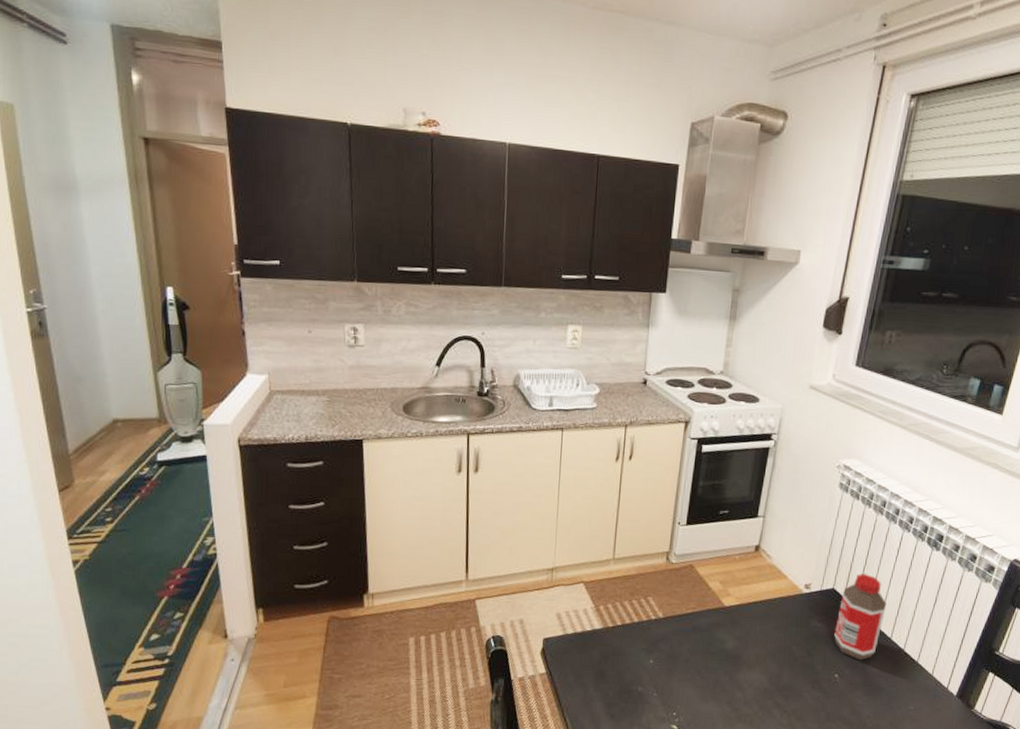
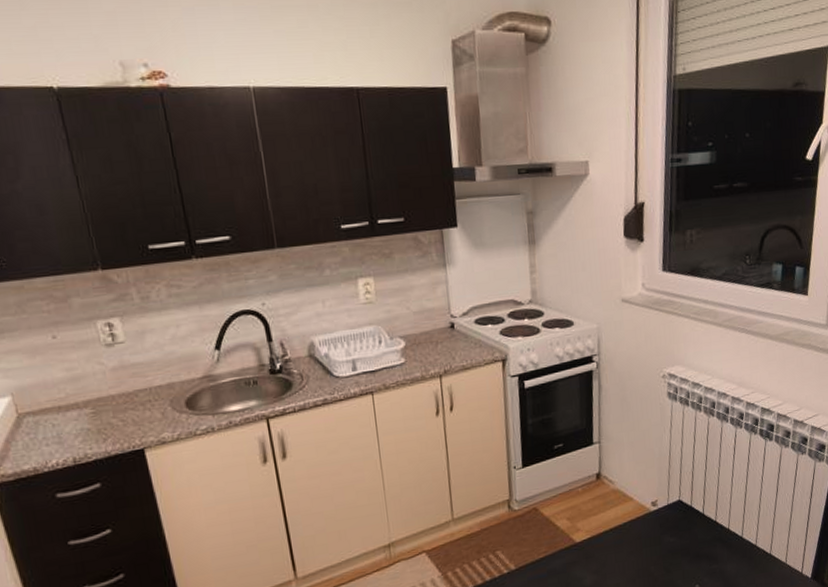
bottle: present [834,574,886,661] -> none [688,478,733,566]

